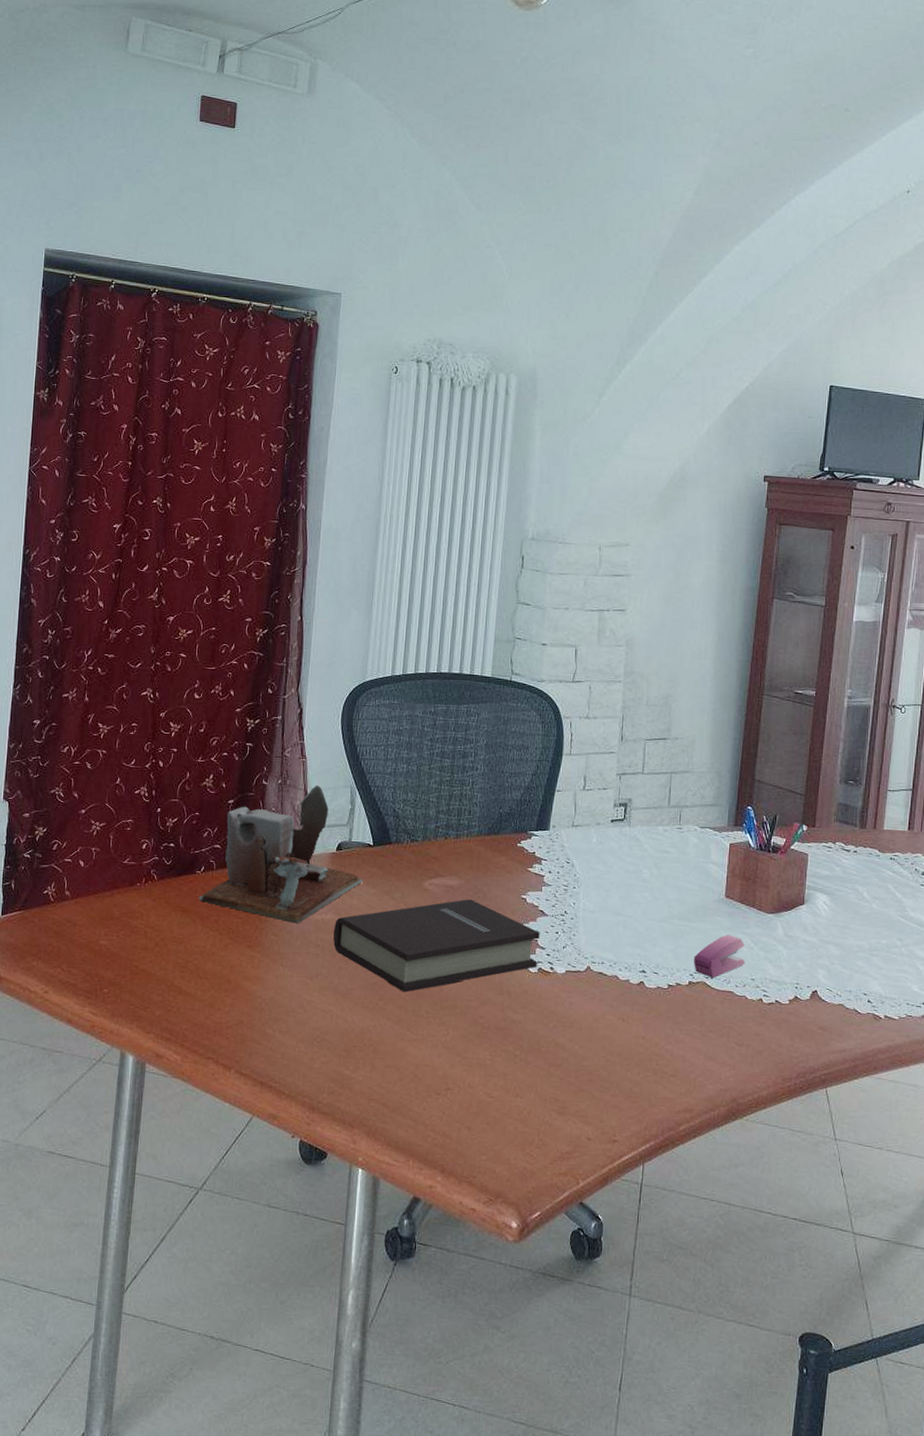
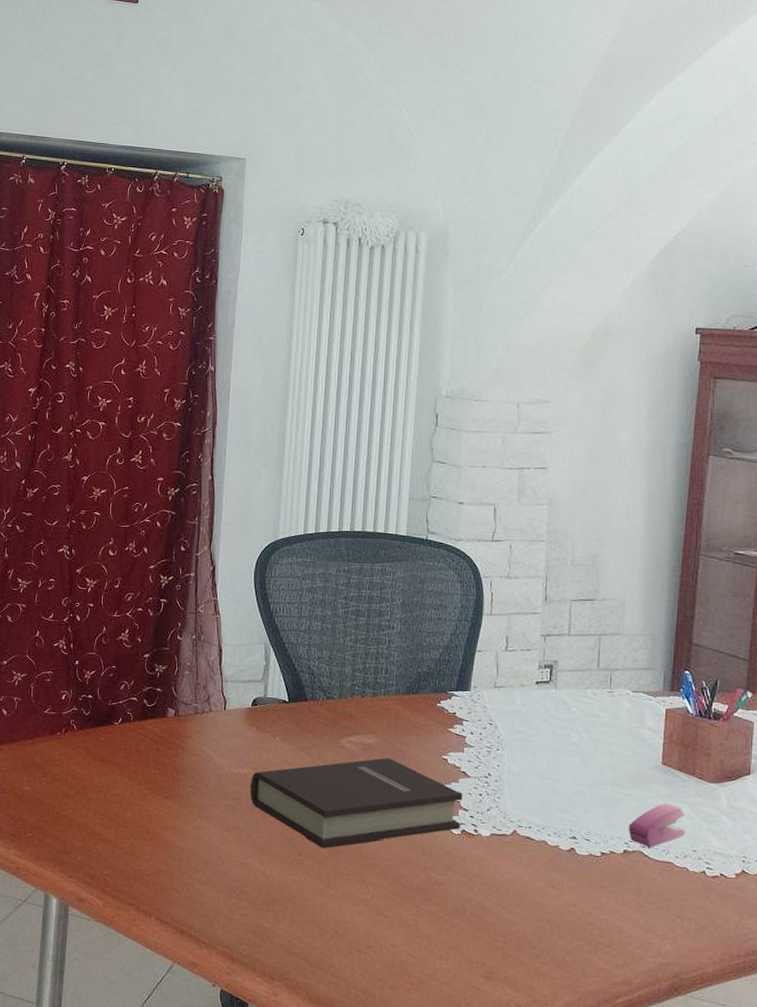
desk organizer: present [198,785,364,923] -> none [117,641,280,777]

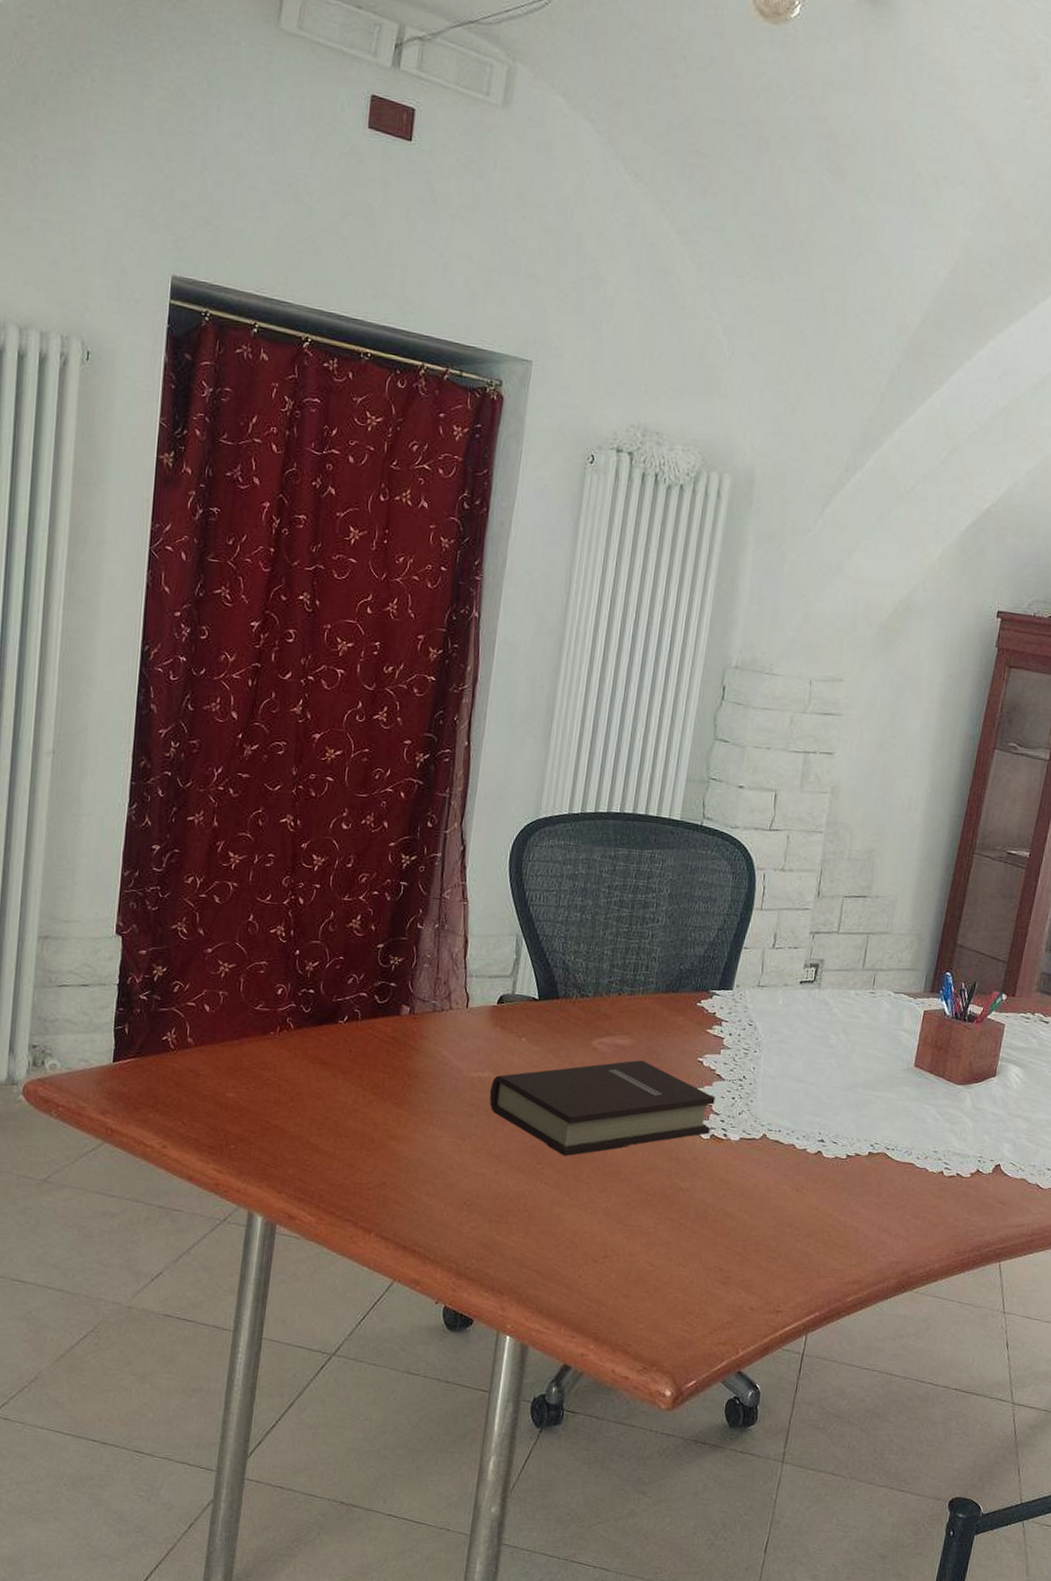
stapler: present [628,803,686,847] -> none [875,1105,930,1149]

